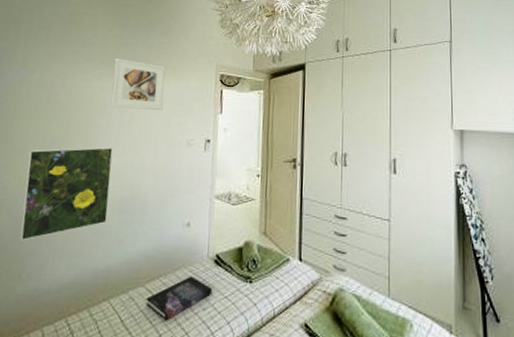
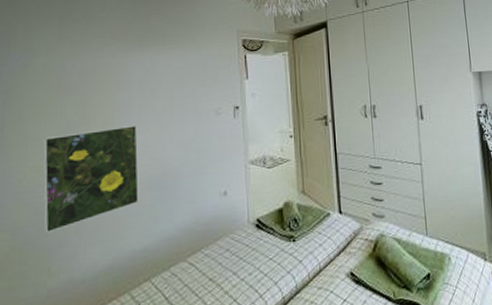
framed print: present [110,57,166,110] -> none [128,31,186,84]
book: present [146,276,212,321] -> none [189,243,256,292]

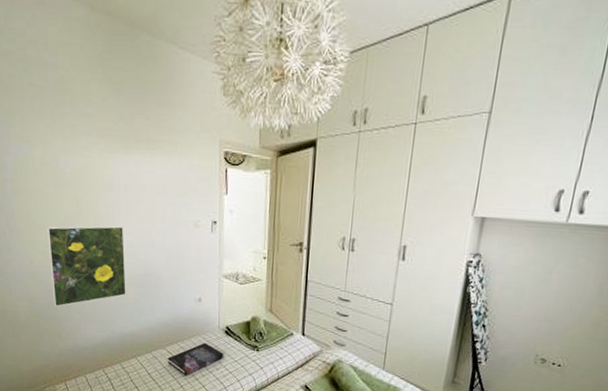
book: none [189,243,256,292] -> present [167,342,223,376]

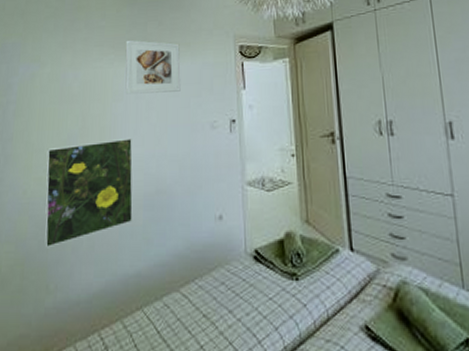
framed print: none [114,131,168,189] -> present [125,39,181,95]
book: present [167,342,223,376] -> none [182,276,254,330]

